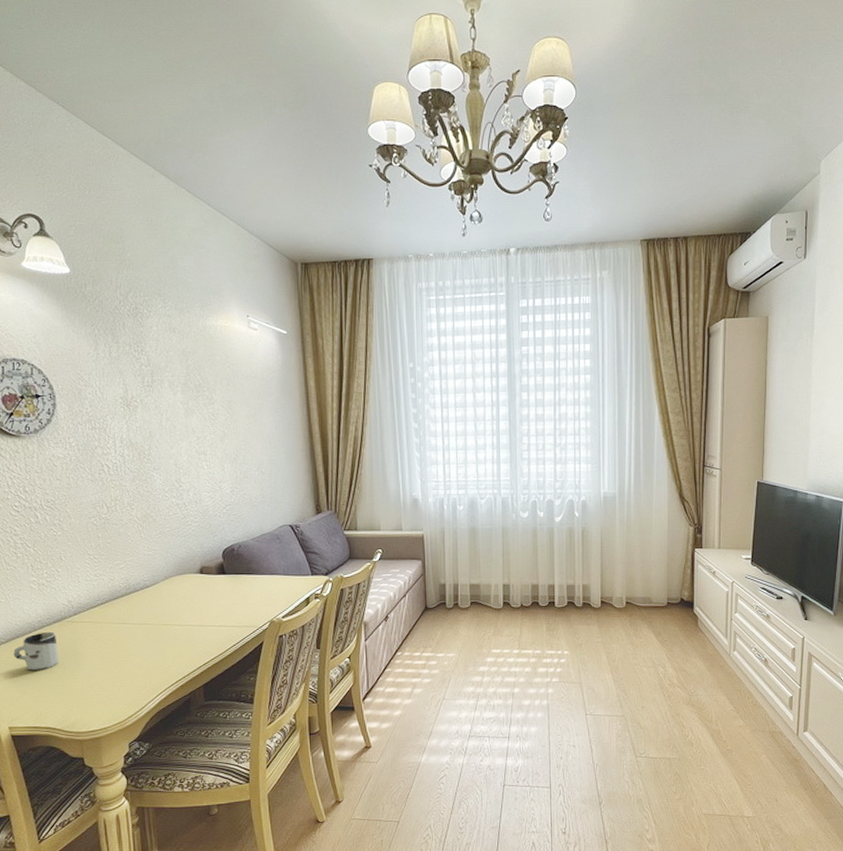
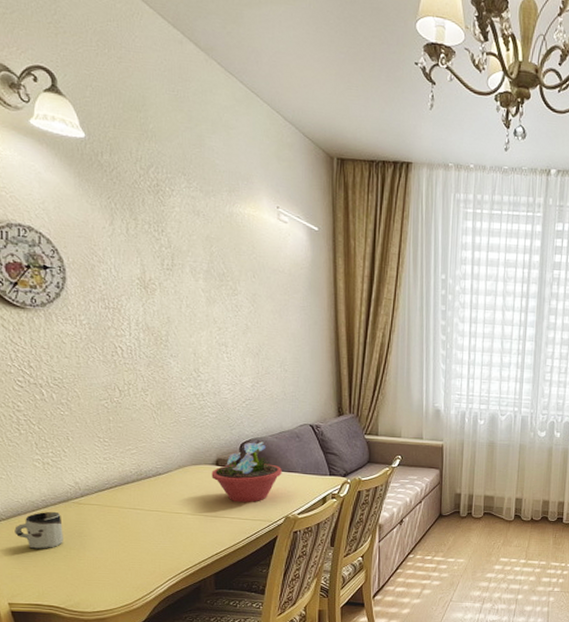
potted flower: none [196,546,265,610] -> present [211,441,282,503]

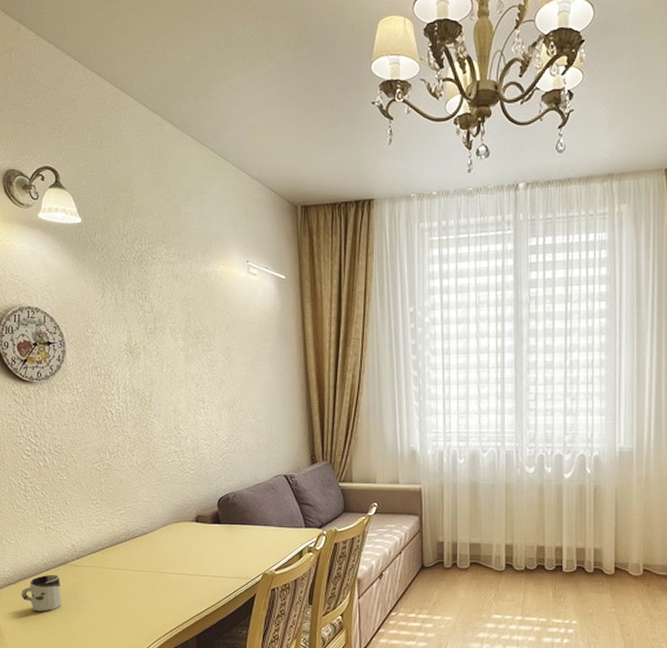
potted flower: present [211,441,282,503] -> none [192,495,258,560]

